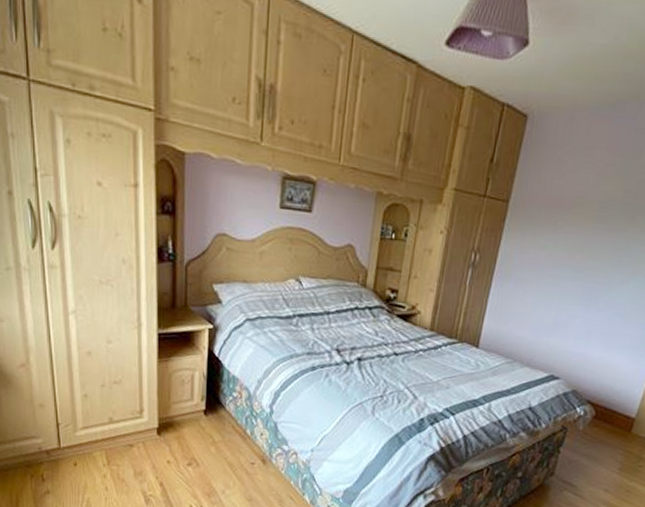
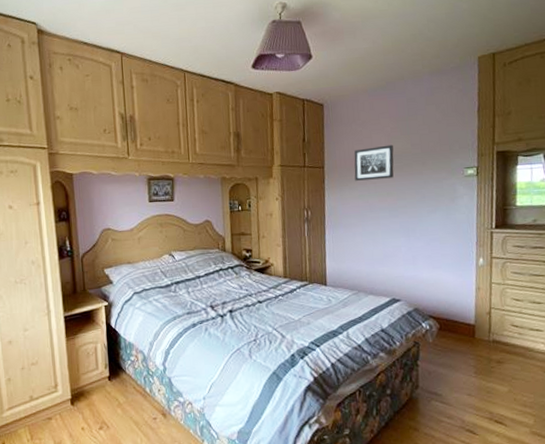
wall art: none [543,185,602,230] -> present [354,144,394,181]

